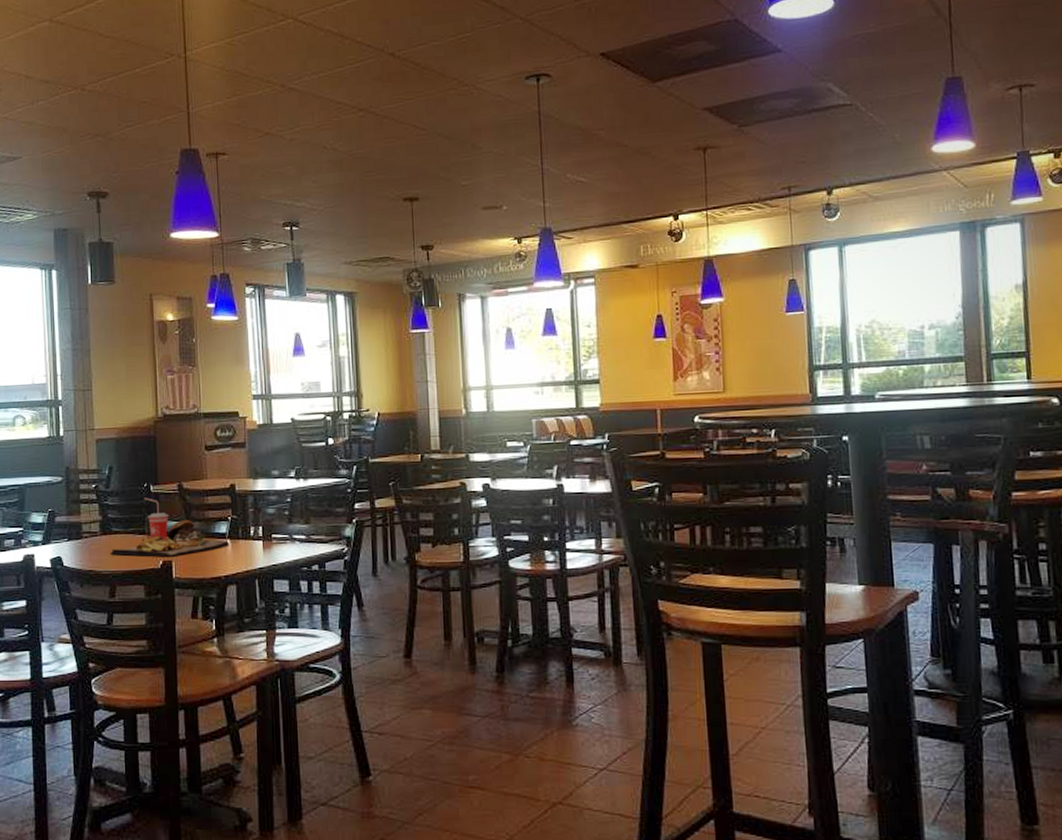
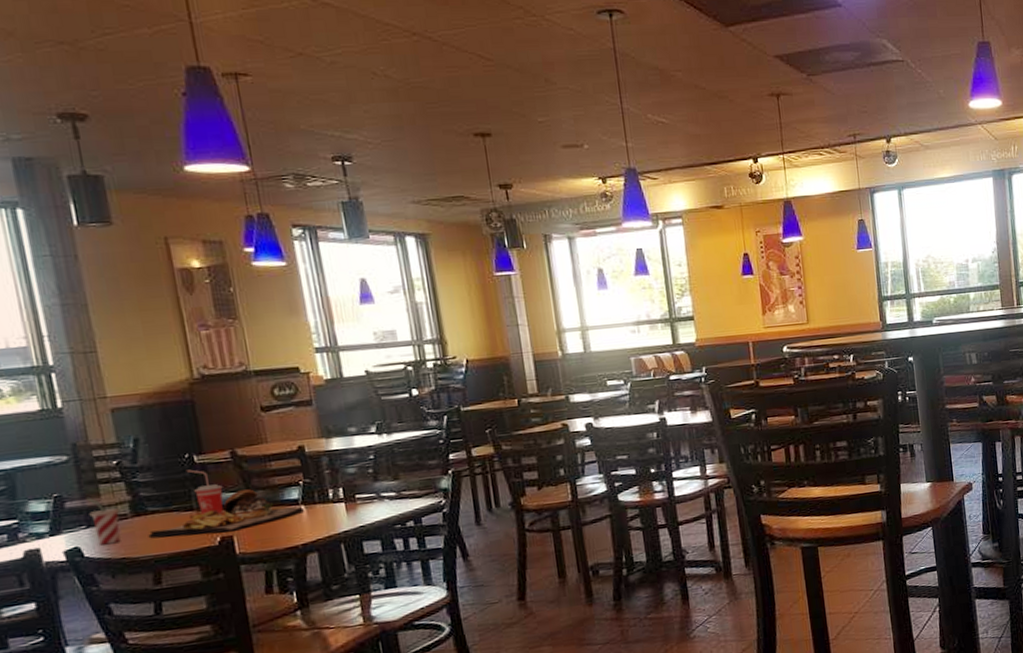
beverage cup: none [70,514,92,557] -> present [86,497,121,545]

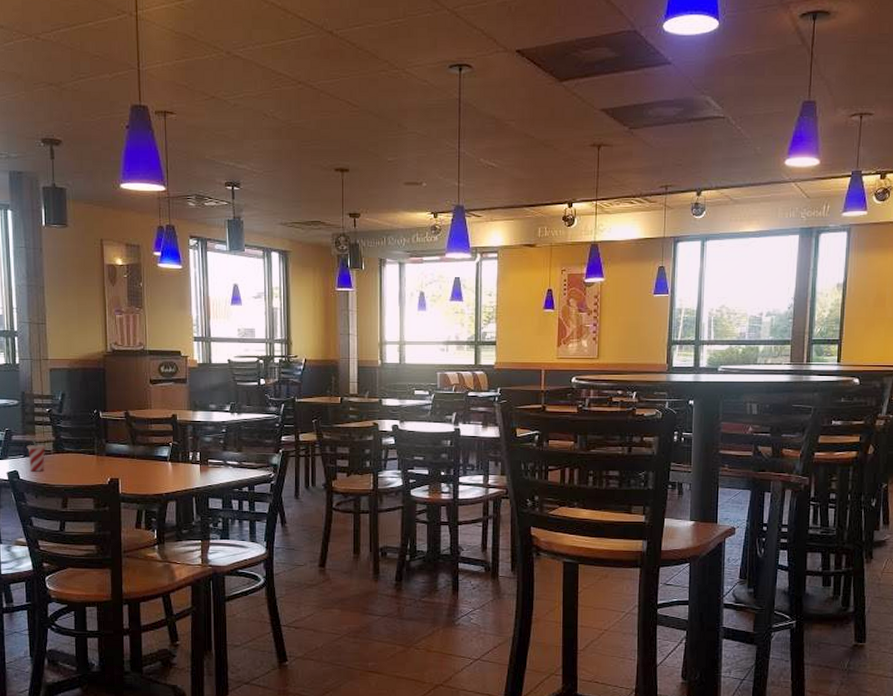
food tray: present [148,489,305,539] -> none [62,444,171,476]
beverage cup: present [186,469,224,516] -> none [93,422,116,462]

